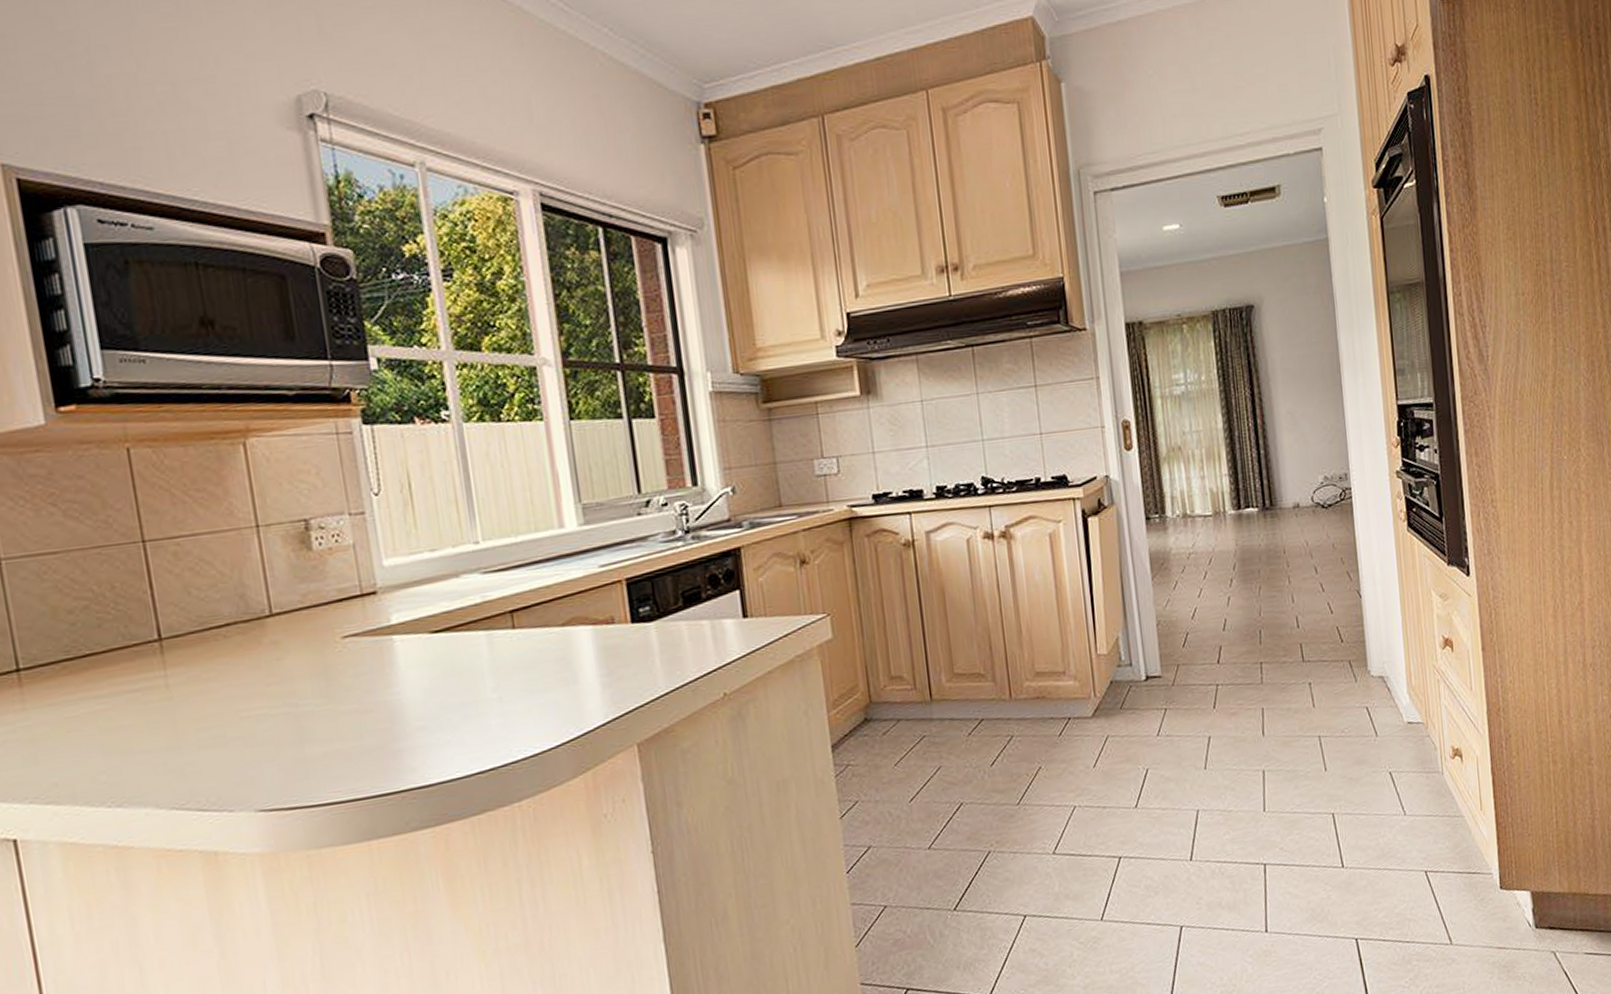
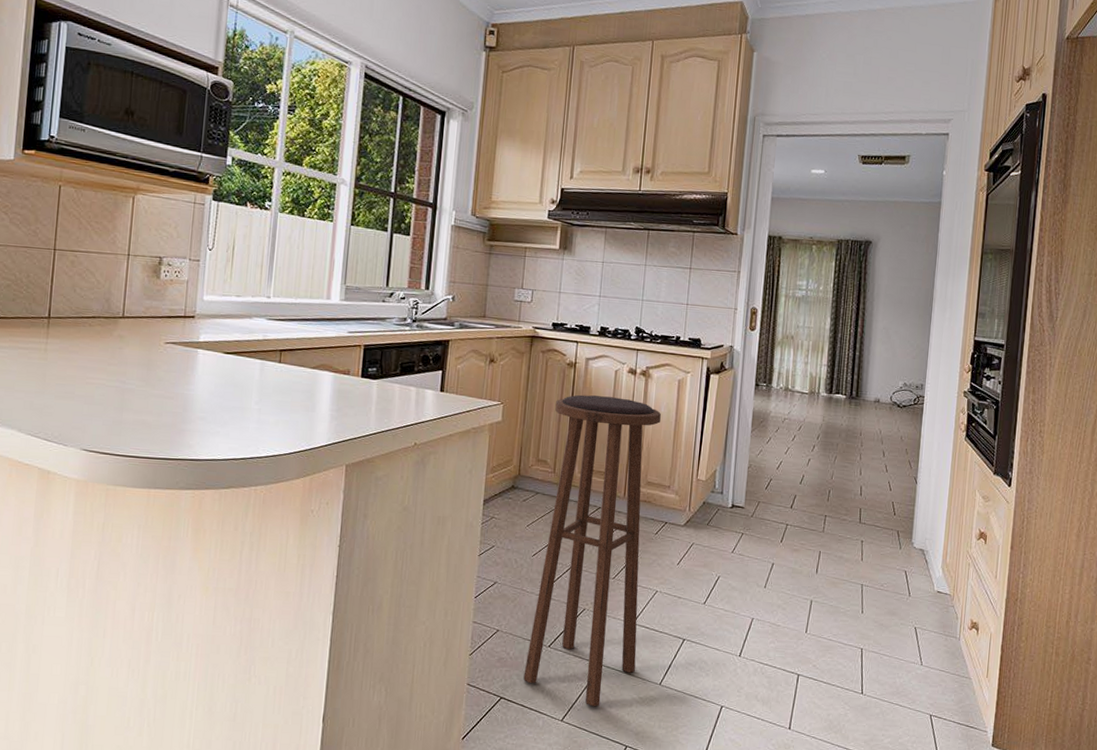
stool: none [898,572,1069,970] -> present [523,394,661,707]

